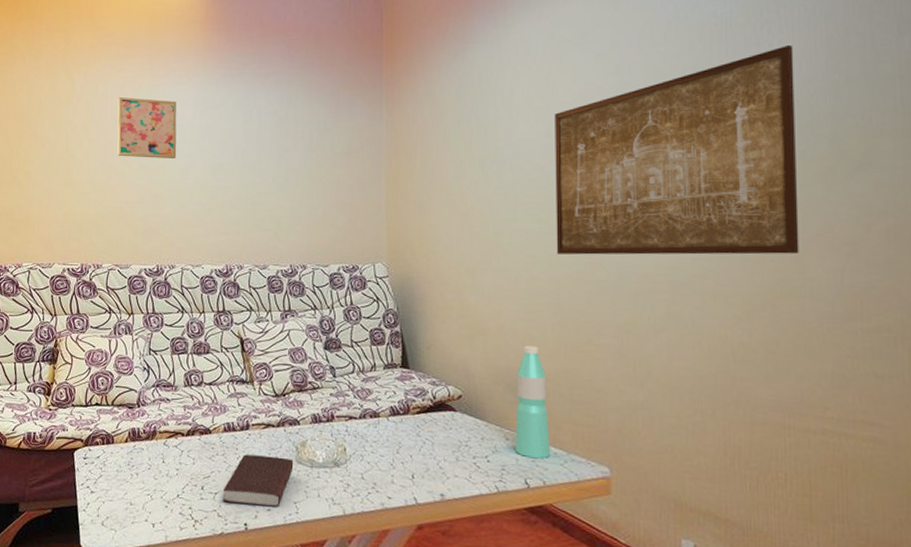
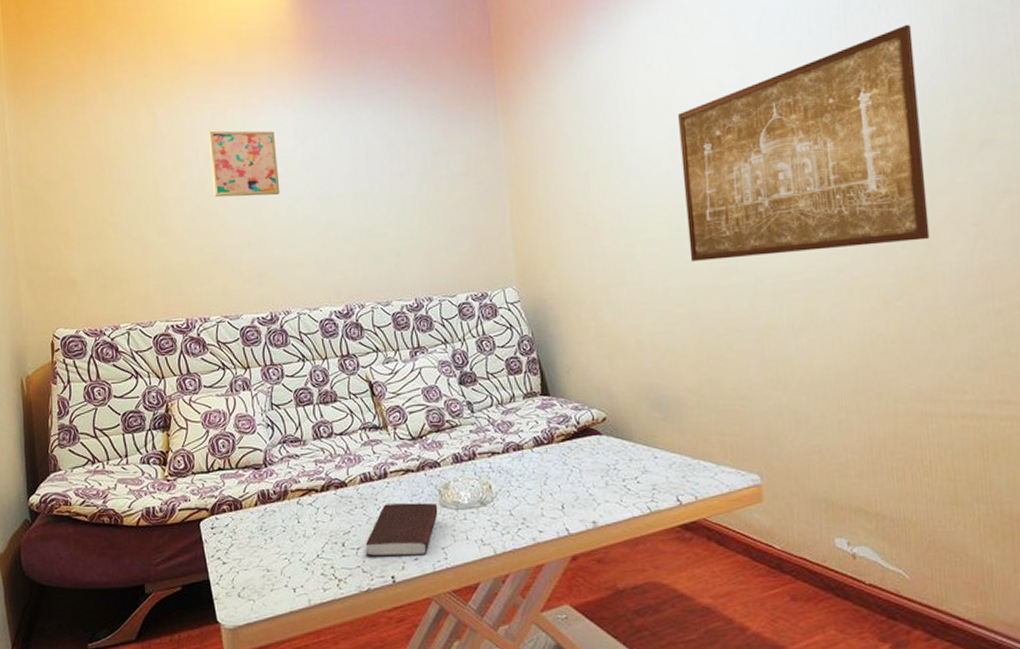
water bottle: present [515,346,551,459] -> none [660,359,701,474]

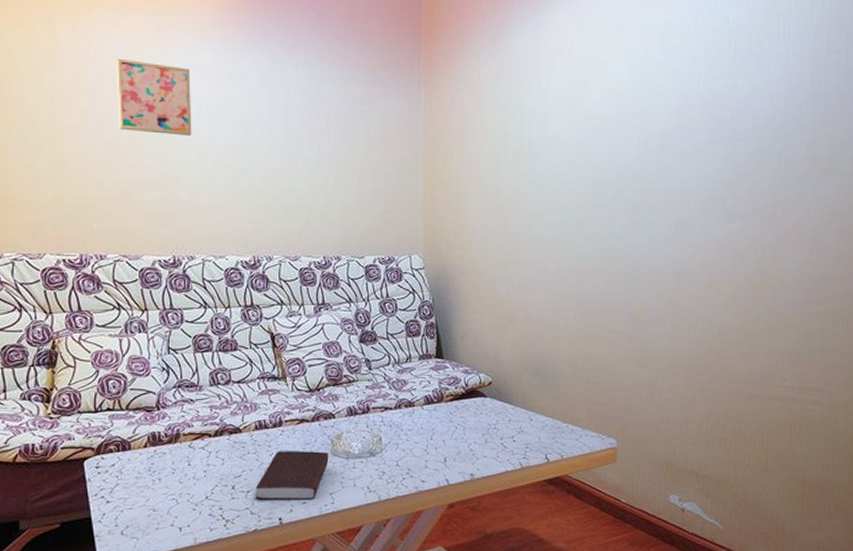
wall art: present [678,24,930,261] -> none [581,56,788,249]

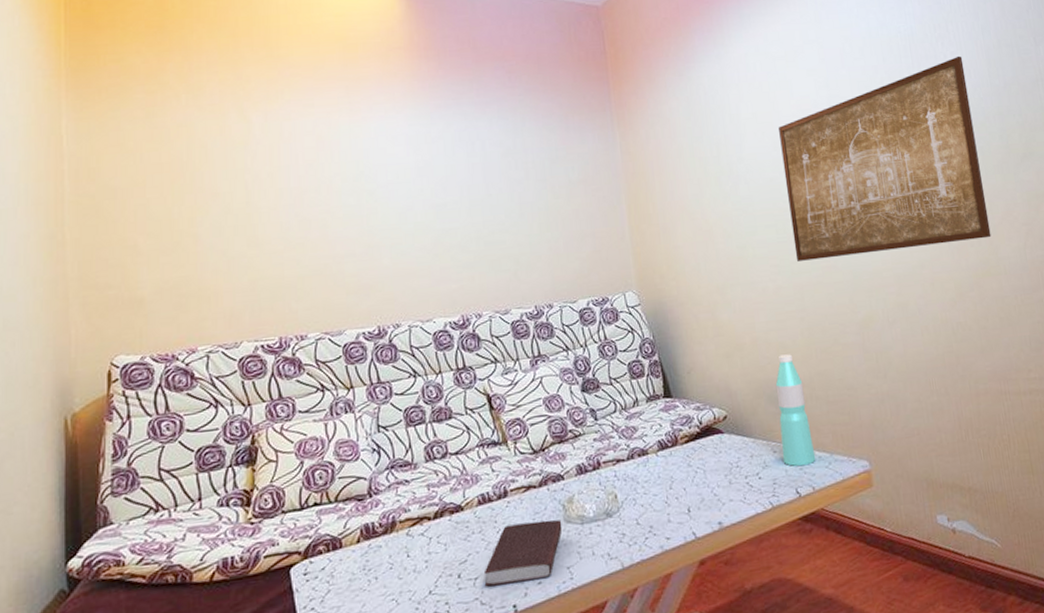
wall art: present [116,58,192,137] -> none [310,136,390,206]
water bottle: none [537,333,569,436] -> present [775,354,816,467]
wall art: none [581,56,788,249] -> present [779,55,991,261]

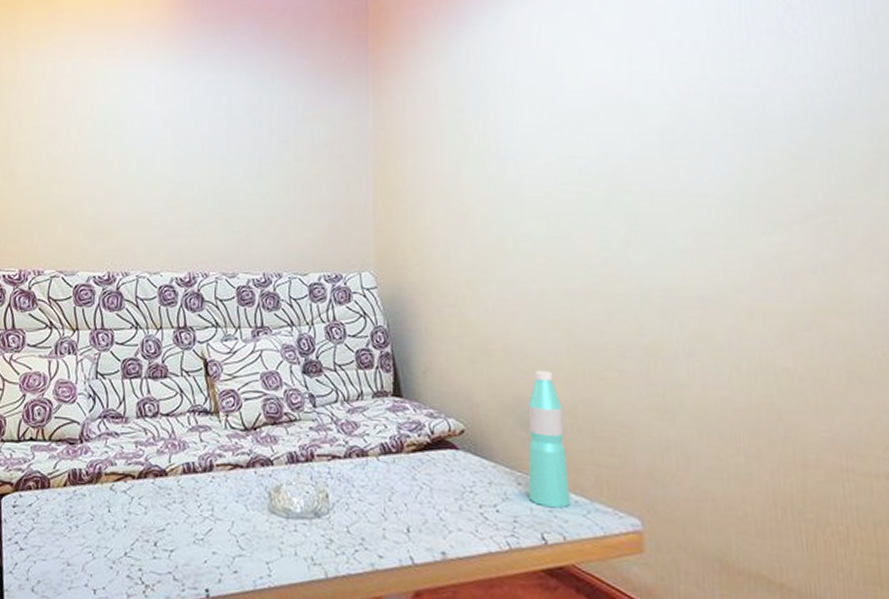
book: present [484,519,563,587] -> none [179,502,266,569]
wall art: present [779,55,991,261] -> none [562,32,844,266]

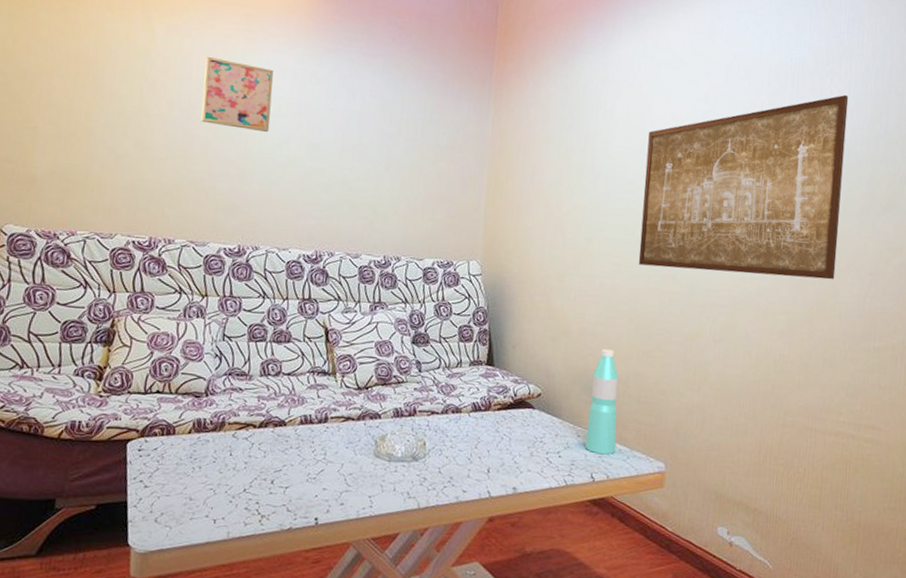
wall art: none [66,78,136,150] -> present [201,56,274,133]
wall art: none [562,32,844,266] -> present [638,94,849,280]

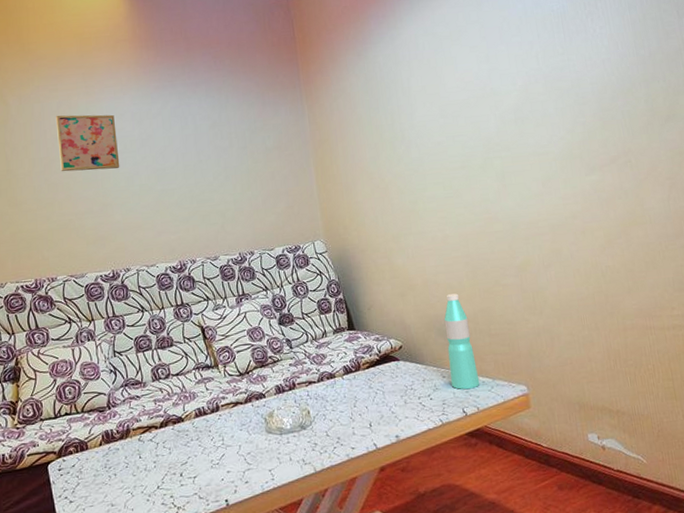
wall art: present [638,94,849,280] -> none [445,29,638,214]

